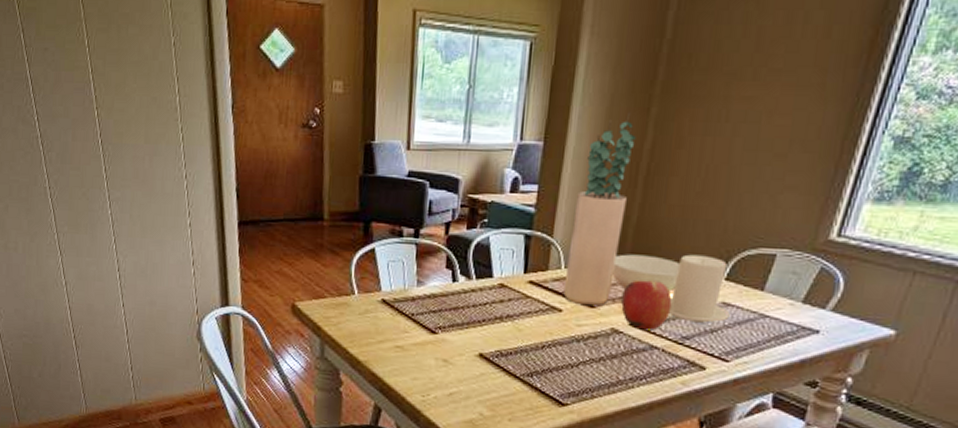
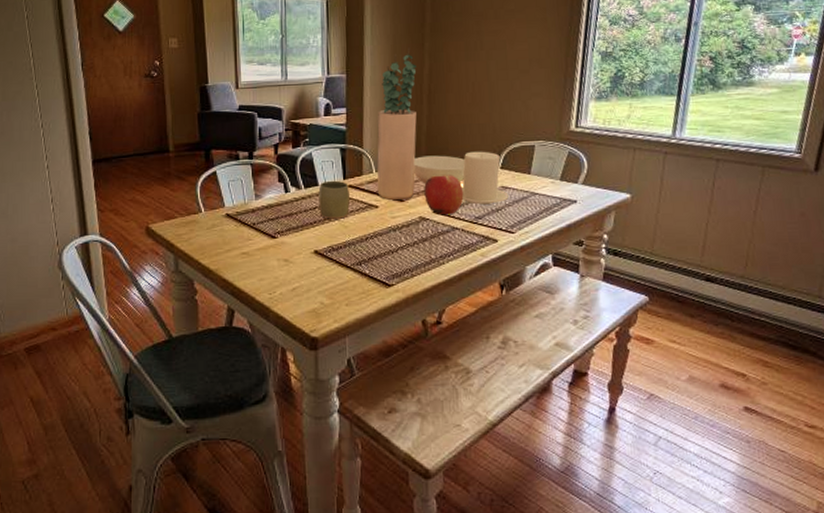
mug: none [490,272,530,320] -> present [318,180,351,219]

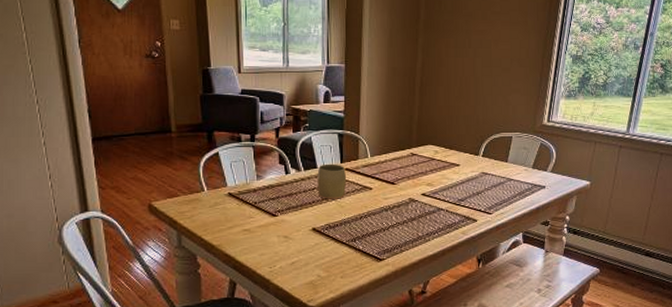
vase: present [377,47,418,201] -> none [371,42,410,184]
bowl: present [413,155,466,184] -> none [405,143,452,169]
fruit: present [424,175,464,215] -> none [414,161,449,197]
candle: present [462,151,509,205] -> none [448,140,488,188]

